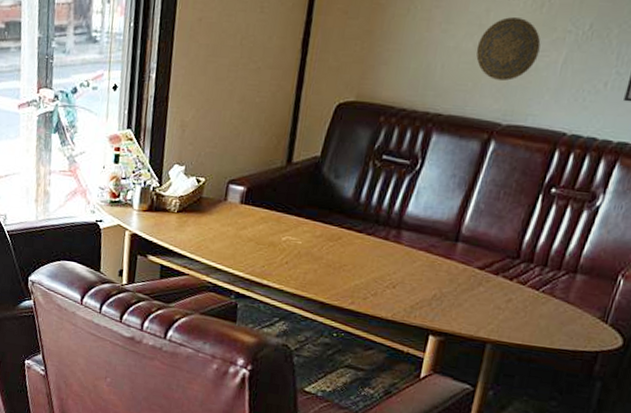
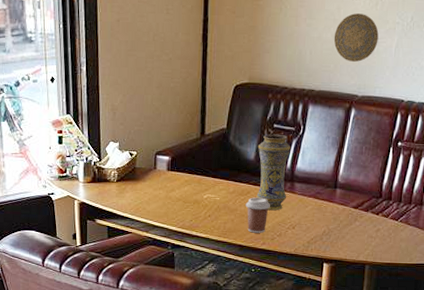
coffee cup: none [333,244,366,290] -> present [245,197,270,233]
vase: none [349,167,402,264] -> present [256,134,290,211]

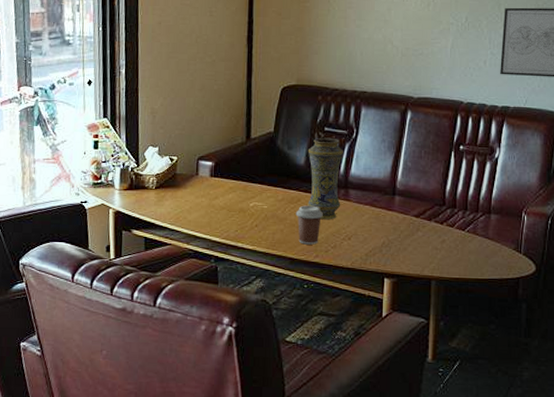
decorative plate: present [333,13,379,62] -> none [385,14,432,63]

